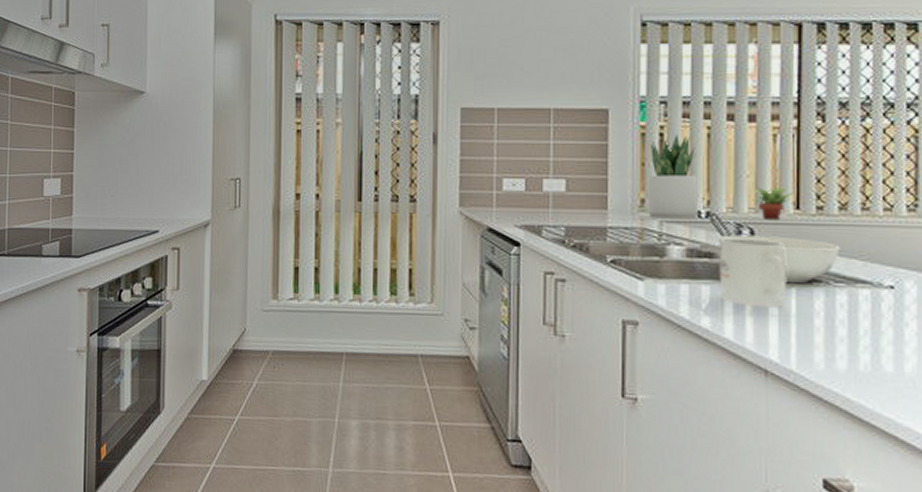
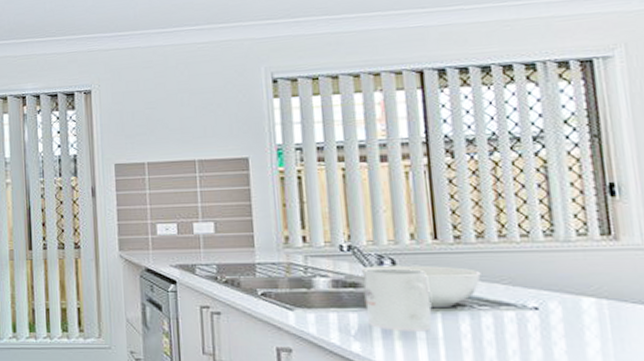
planter: present [648,134,698,220] -> none [290,176,340,254]
succulent plant: present [752,184,793,221] -> none [390,217,430,251]

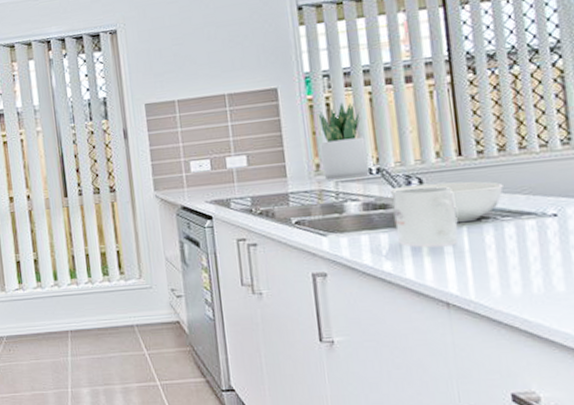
planter: none [290,176,340,254] -> present [319,102,369,181]

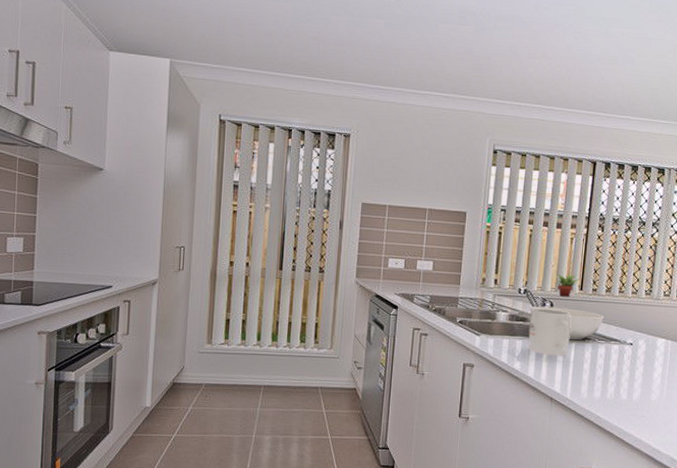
planter: present [319,102,369,181] -> none [487,233,521,294]
succulent plant: none [417,135,455,170] -> present [554,272,580,298]

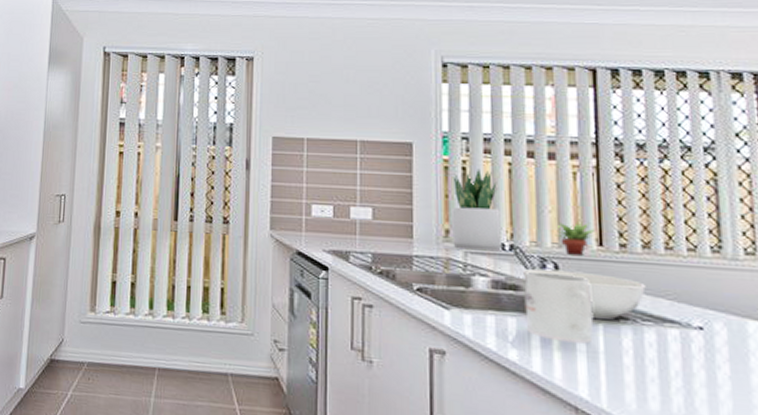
planter: none [487,233,521,294] -> present [452,168,502,252]

